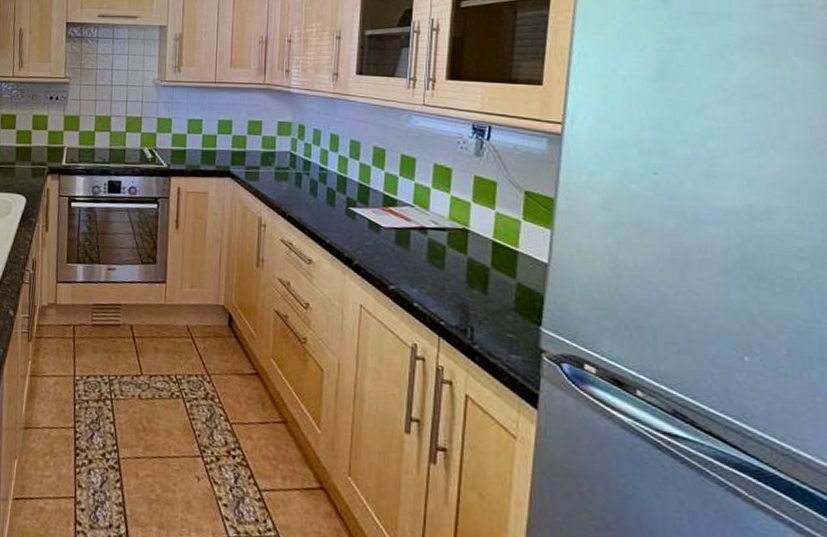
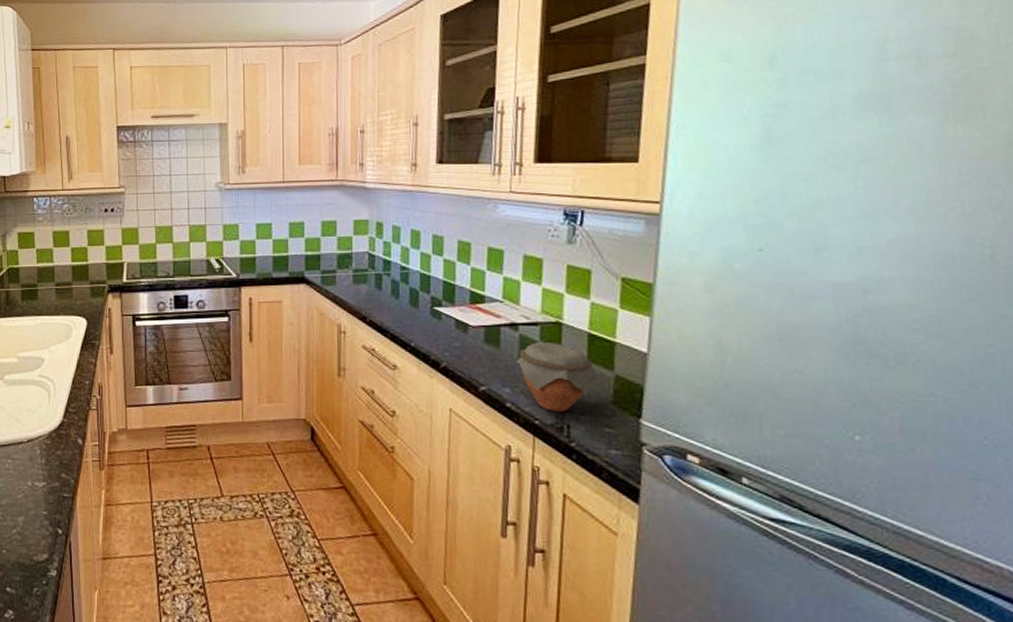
jar: none [425,247,501,316] -> present [517,342,598,413]

